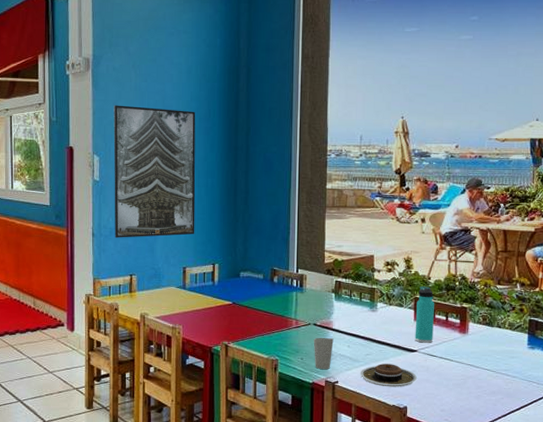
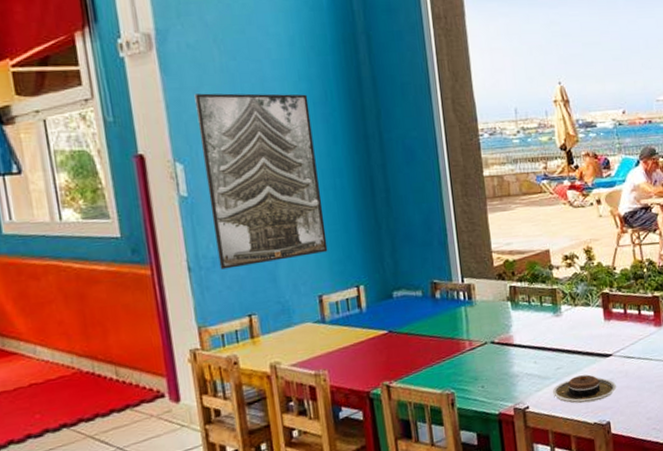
cup: present [313,337,334,369] -> none [493,356,518,396]
thermos bottle: present [415,286,434,343] -> none [604,278,628,345]

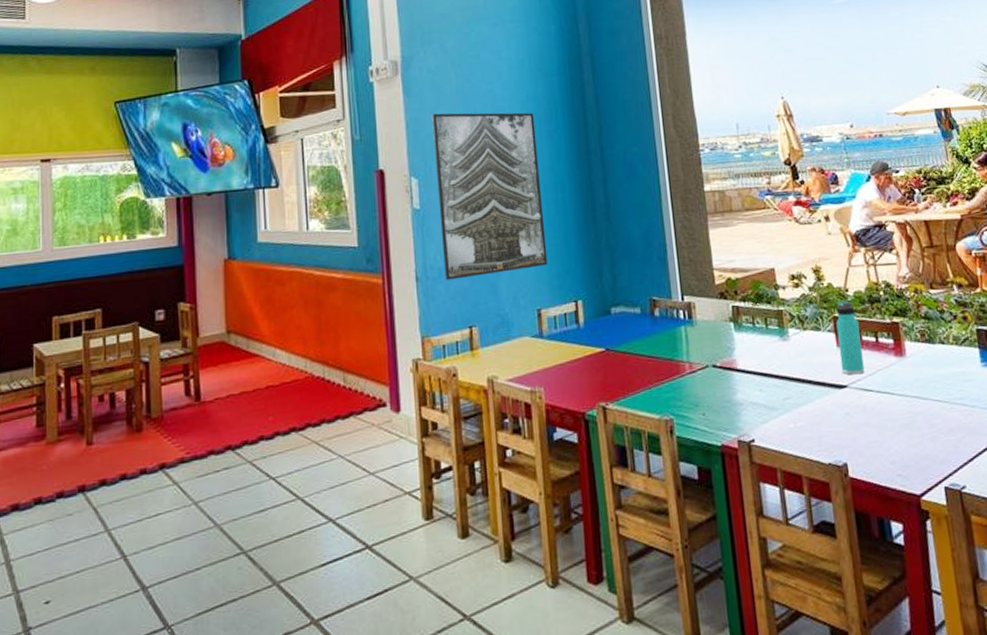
plate: present [552,374,616,404] -> none [780,407,853,440]
thermos bottle: none [604,278,628,345] -> present [836,301,865,375]

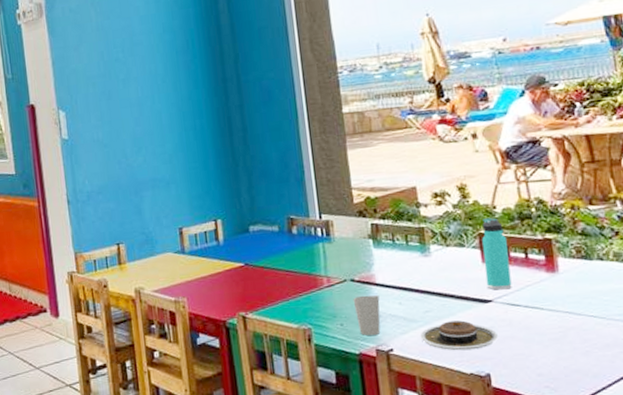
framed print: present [432,112,548,280] -> none [75,44,188,203]
cup: none [715,382,742,426] -> present [353,295,381,336]
plate: none [780,407,853,440] -> present [420,320,498,351]

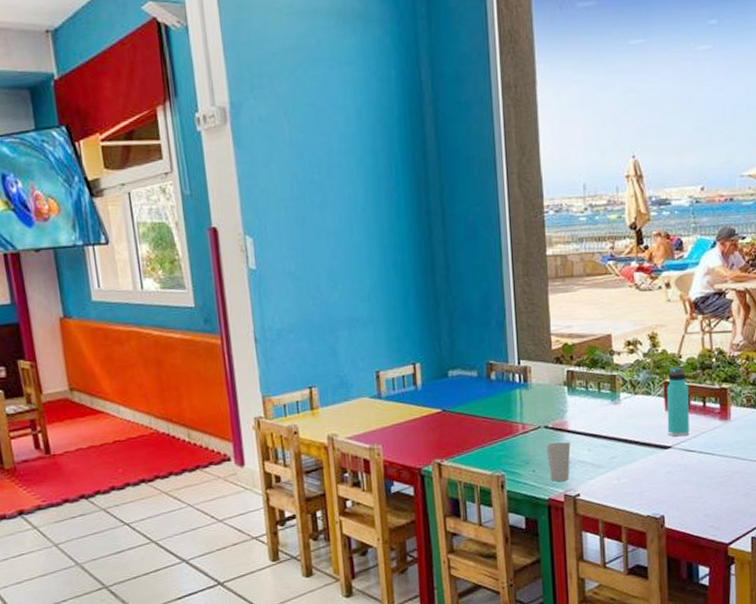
plate: present [420,320,498,351] -> none [605,466,673,495]

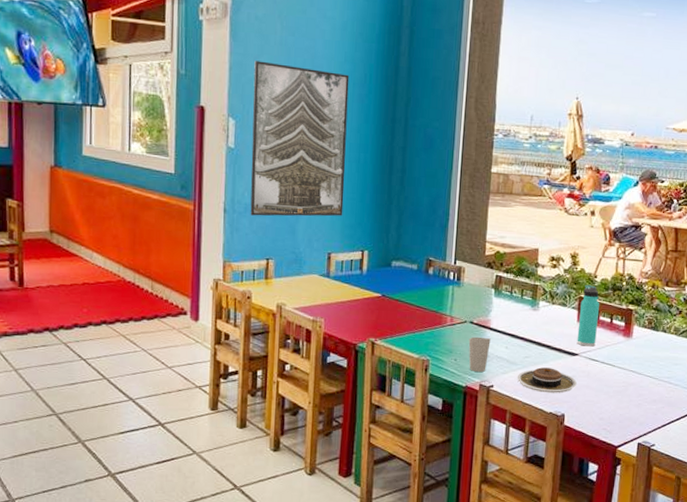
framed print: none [265,167,387,342] -> present [250,60,349,217]
plate: none [605,466,673,495] -> present [517,367,577,393]

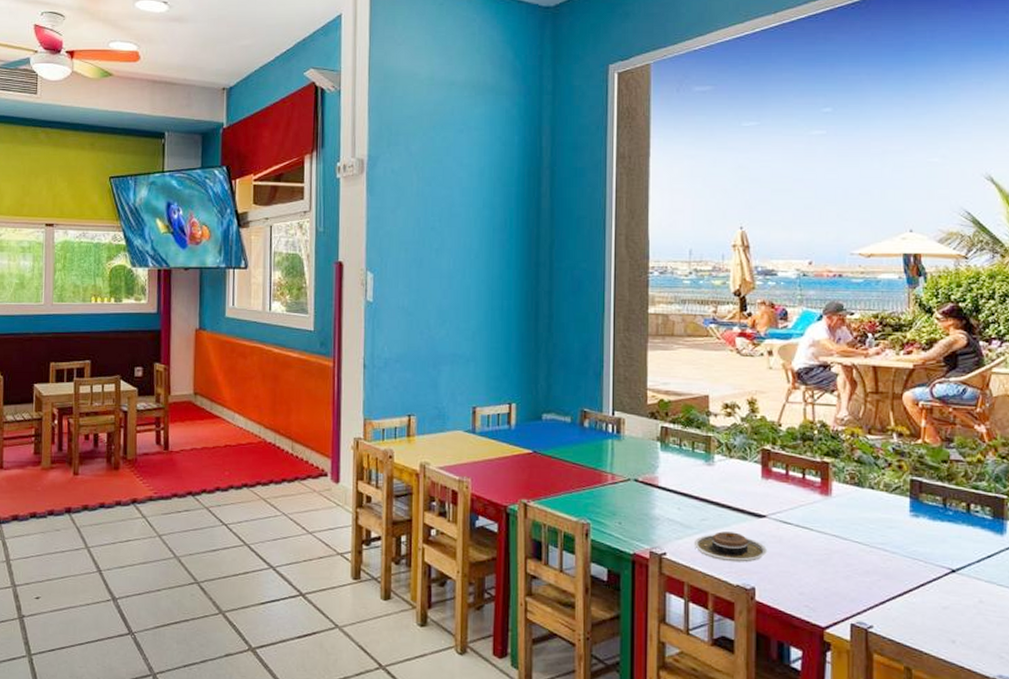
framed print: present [250,60,349,217] -> none [390,213,489,371]
cup: present [468,336,491,372] -> none [634,496,660,537]
thermos bottle: present [576,285,599,347] -> none [763,435,787,507]

